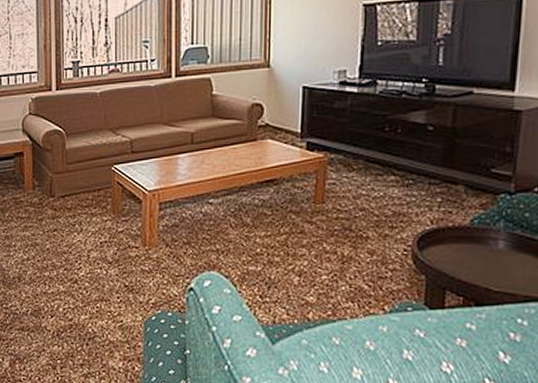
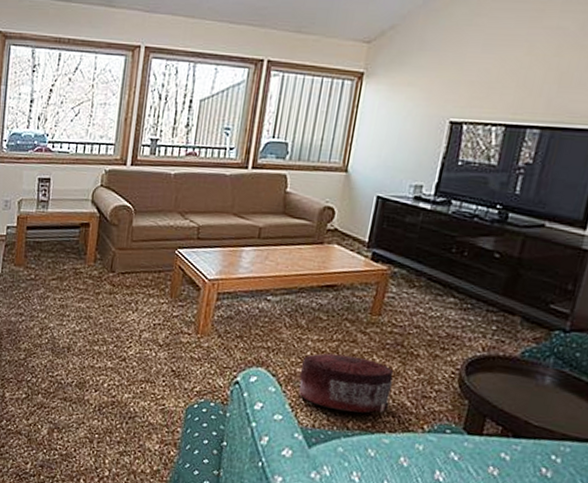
pouf: none [252,247,347,304] -> present [299,353,393,413]

